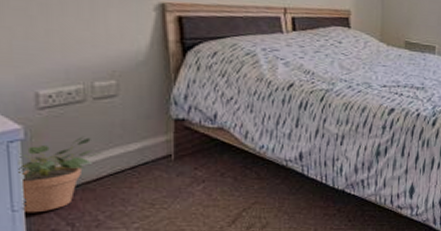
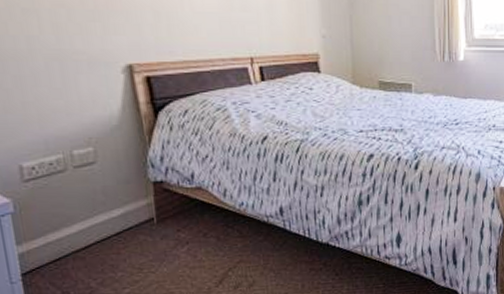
potted plant: present [18,136,102,213] -> none [10,205,88,285]

